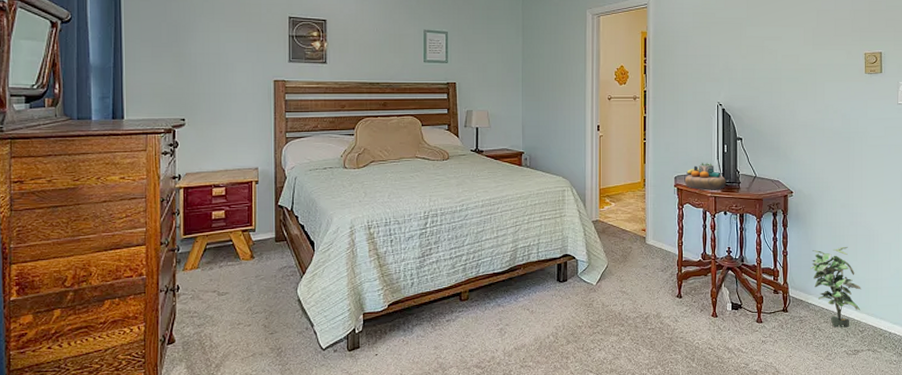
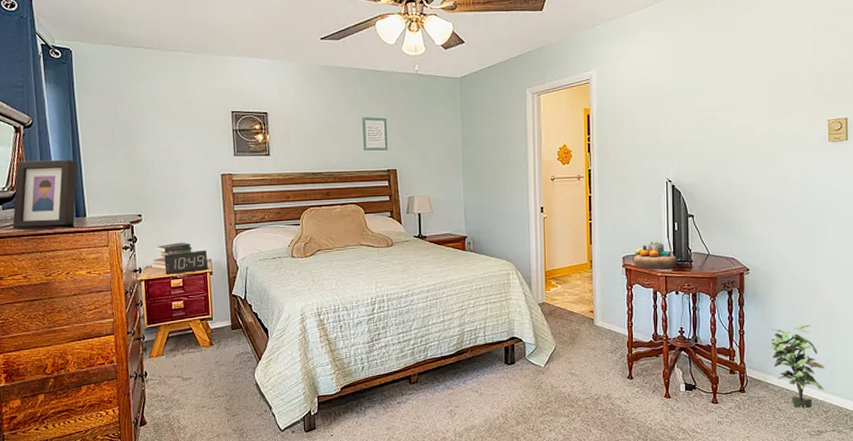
picture frame: none [39,57,118,130] -> present [12,159,78,230]
books: none [192,149,239,178] -> present [151,242,193,270]
alarm clock: none [206,158,254,183] -> present [164,250,208,275]

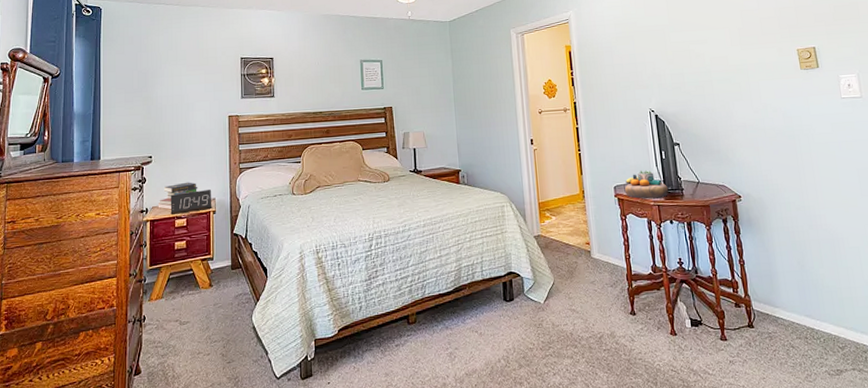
picture frame: present [12,159,78,230] -> none [30,105,97,174]
potted plant: present [769,324,826,409] -> none [772,252,837,345]

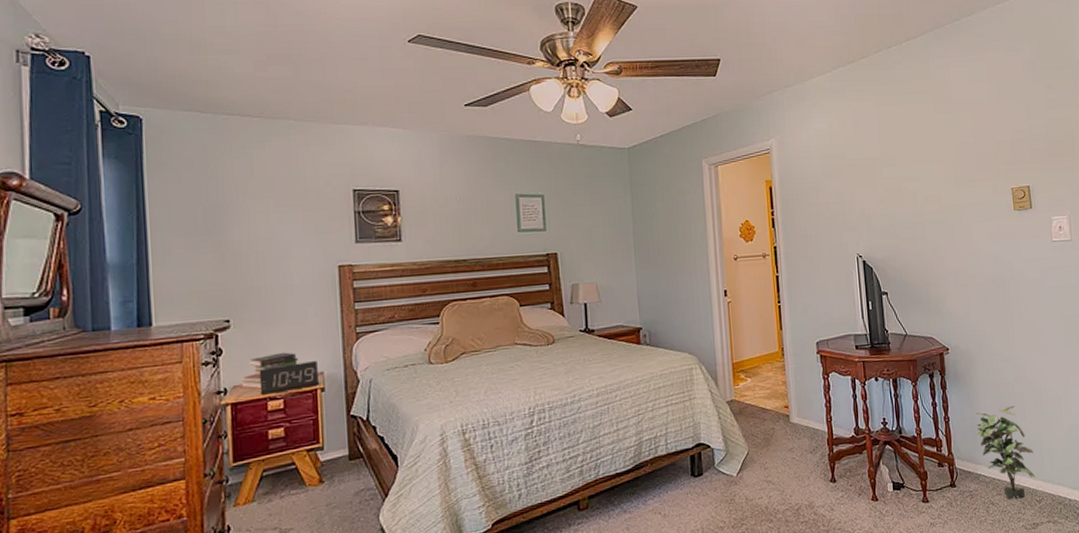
decorative bowl: present [625,170,669,199] -> none [828,323,875,355]
potted plant: none [772,252,837,345] -> present [976,405,1036,500]

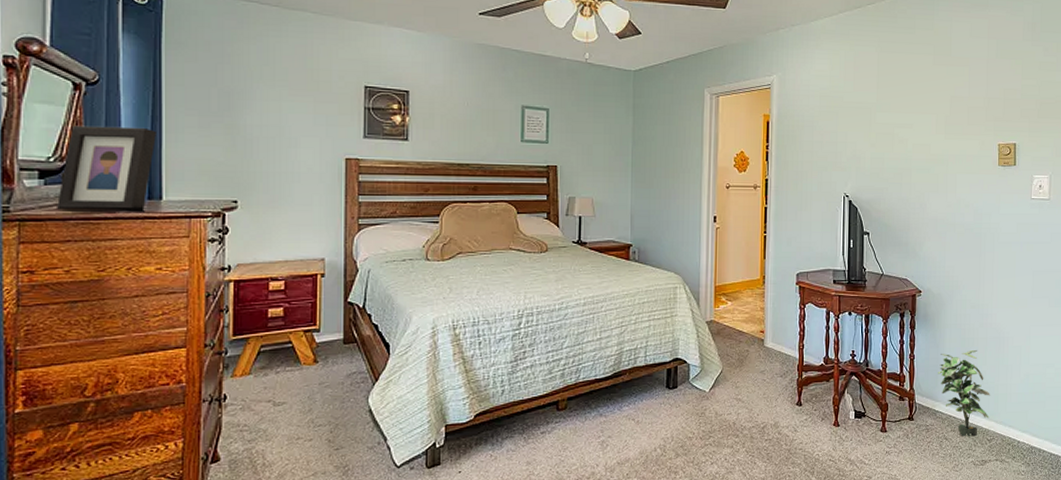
picture frame: none [43,253,143,348] -> present [55,125,156,212]
books: present [241,352,299,389] -> none [245,236,302,269]
alarm clock: present [259,361,318,395] -> none [262,248,319,275]

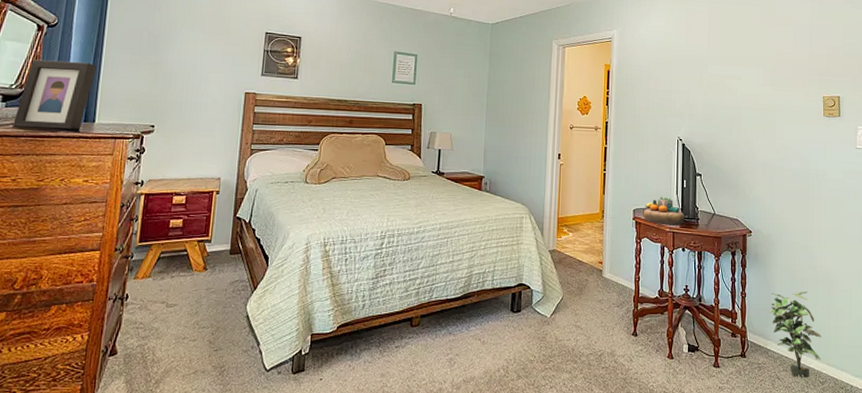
decorative bowl: none [808,258,852,289] -> present [644,196,685,226]

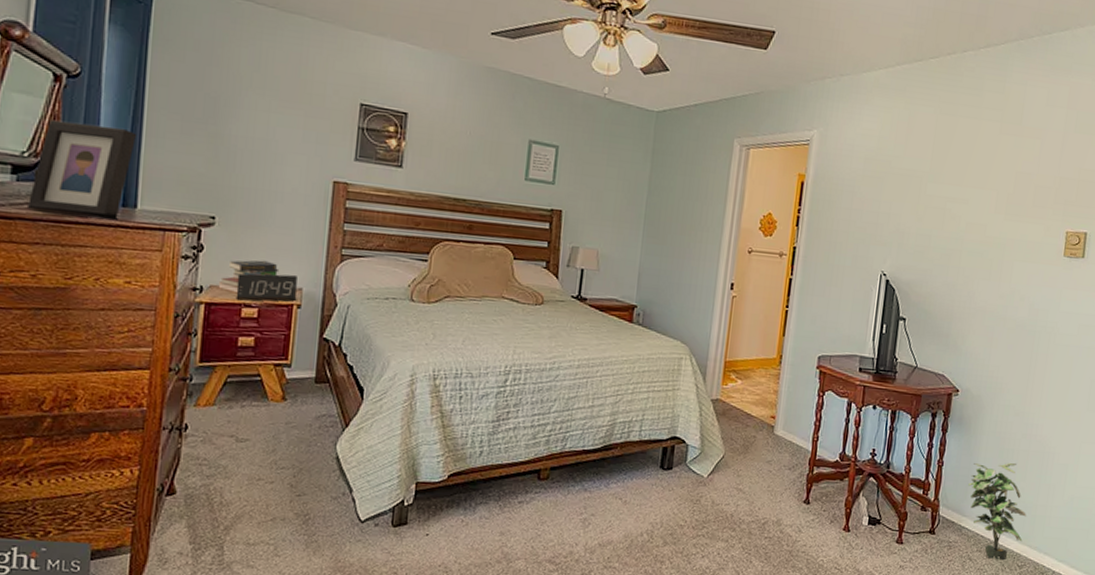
books: none [155,157,203,185] -> present [218,260,280,294]
alarm clock: none [169,167,217,191] -> present [236,273,297,302]
decorative bowl: present [644,196,685,226] -> none [830,342,881,379]

